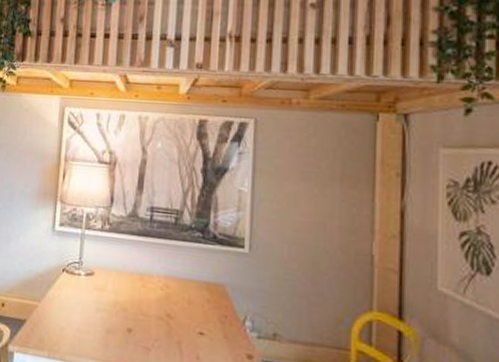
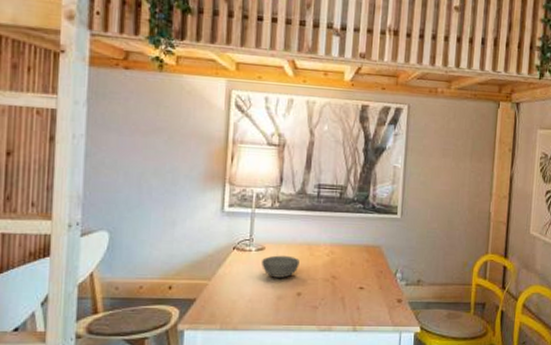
bowl: none [91,282,130,310] -> present [262,255,300,278]

